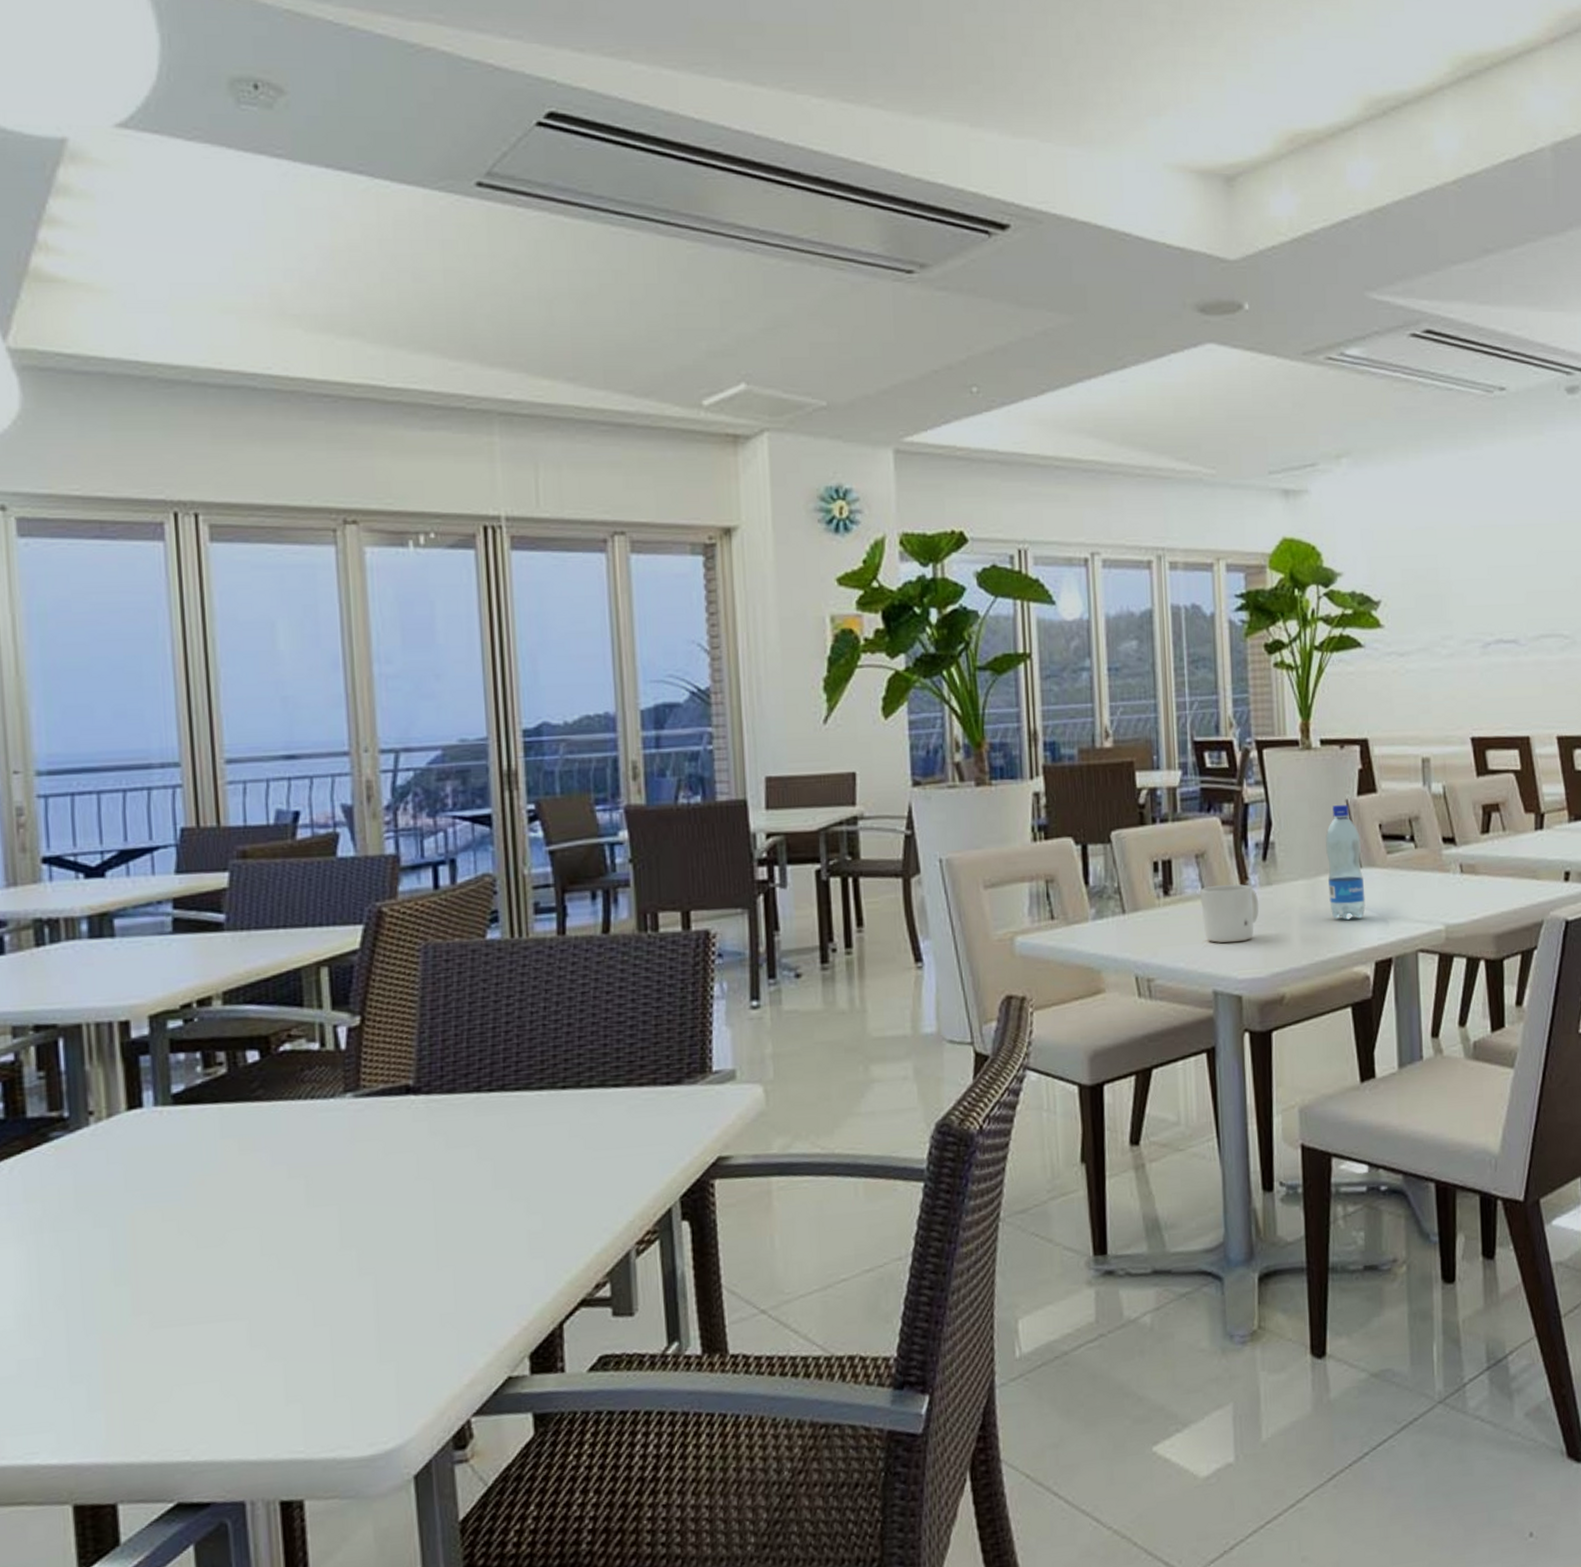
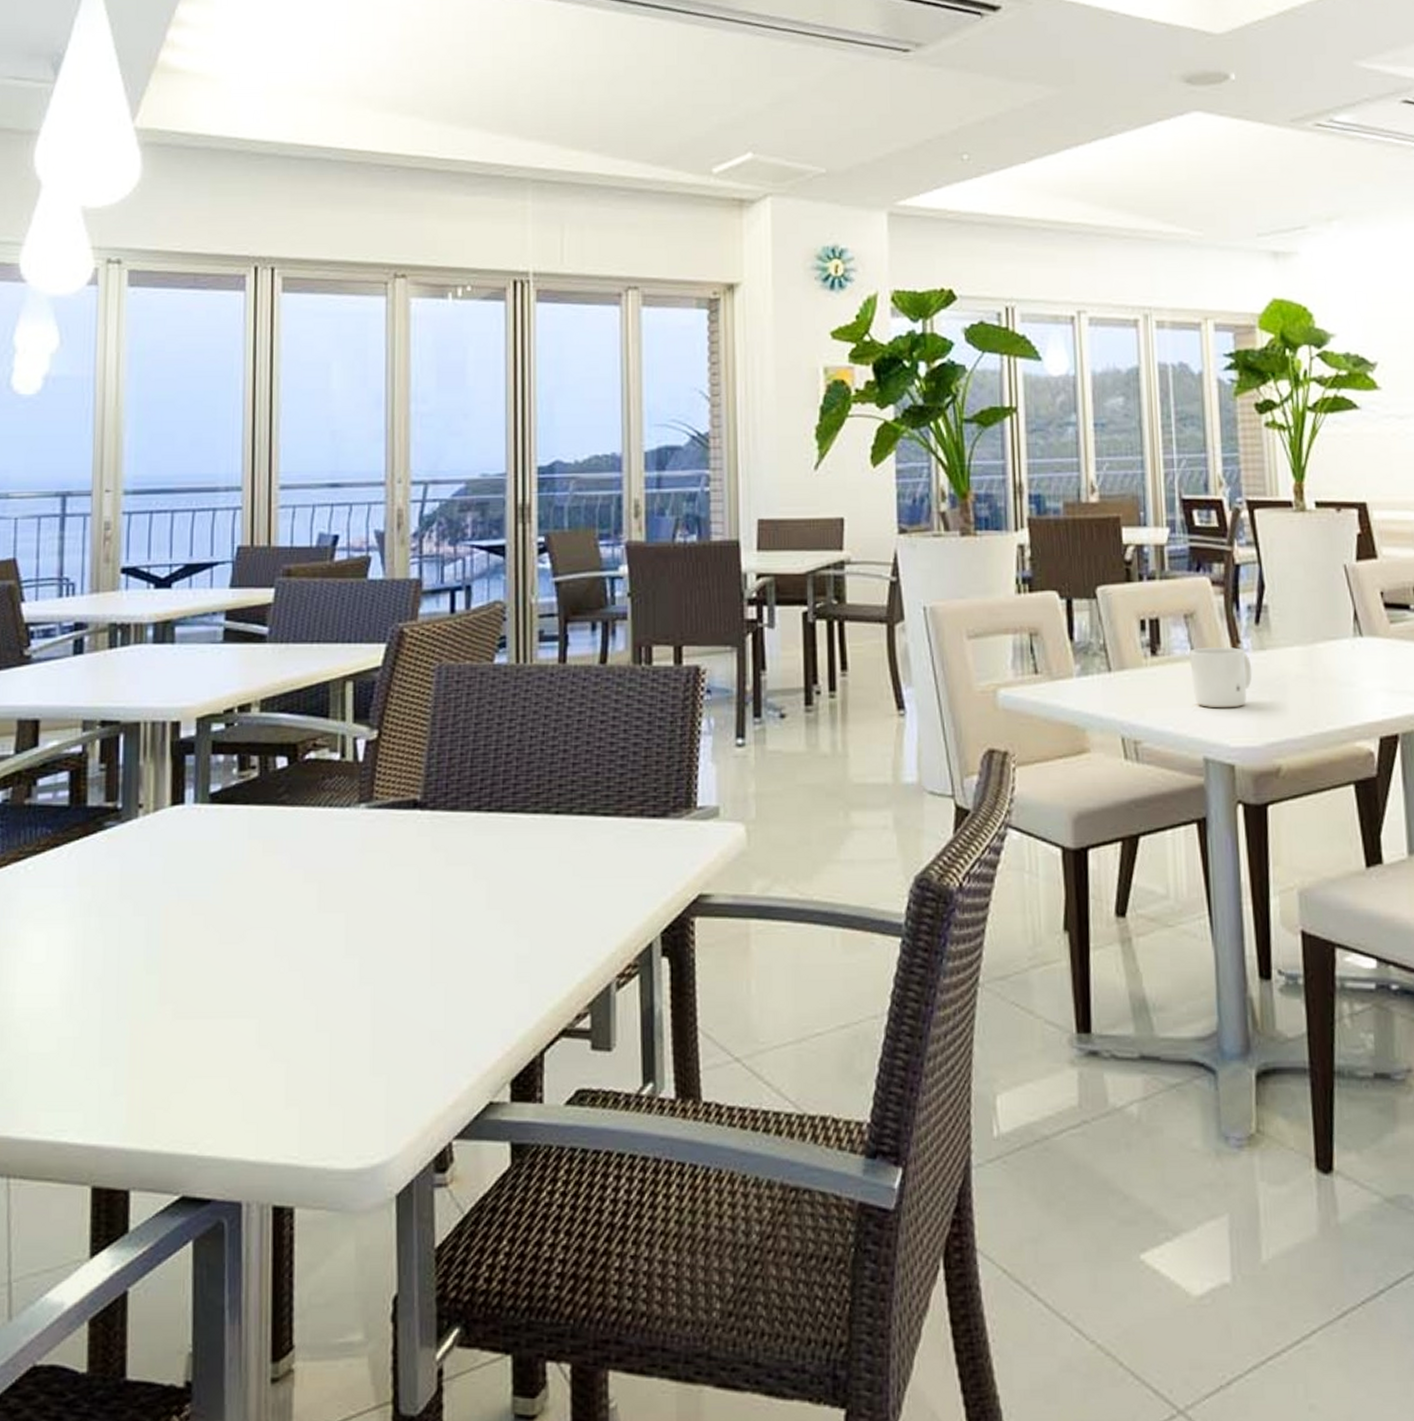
bottle: present [1325,805,1366,921] -> none [1322,570,1368,692]

